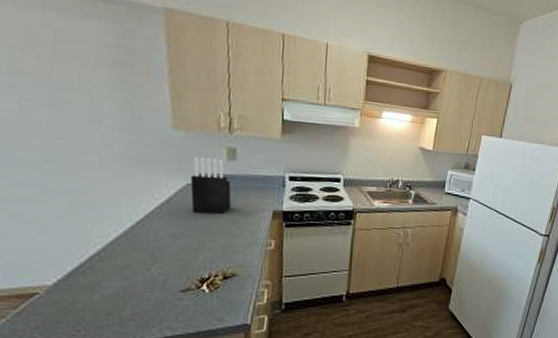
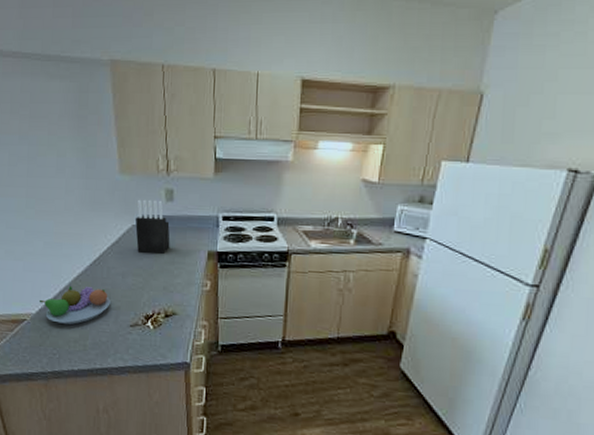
fruit bowl: none [57,251,157,295] -> present [39,286,111,325]

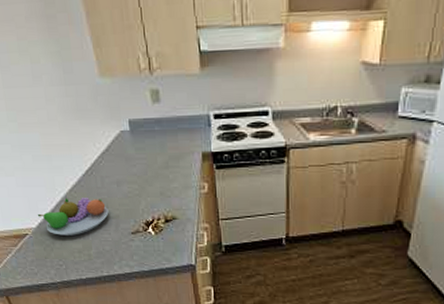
knife block: present [135,199,170,254] -> none [122,102,162,159]

